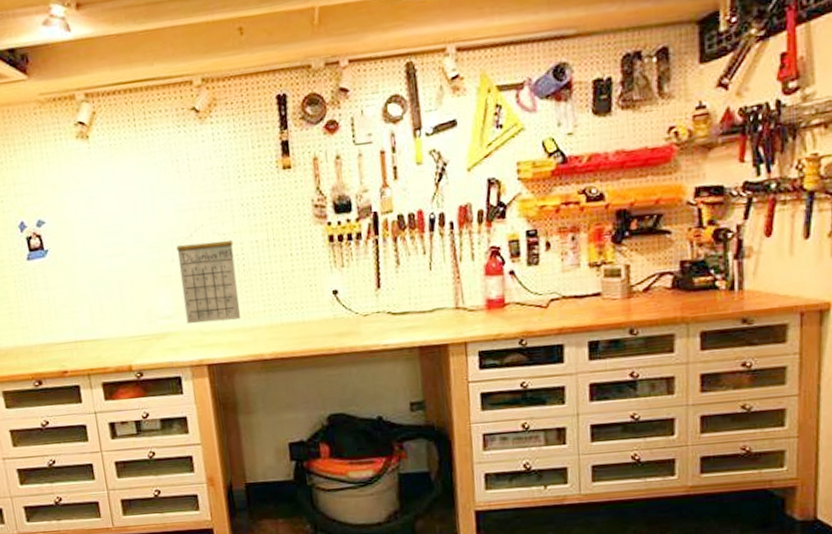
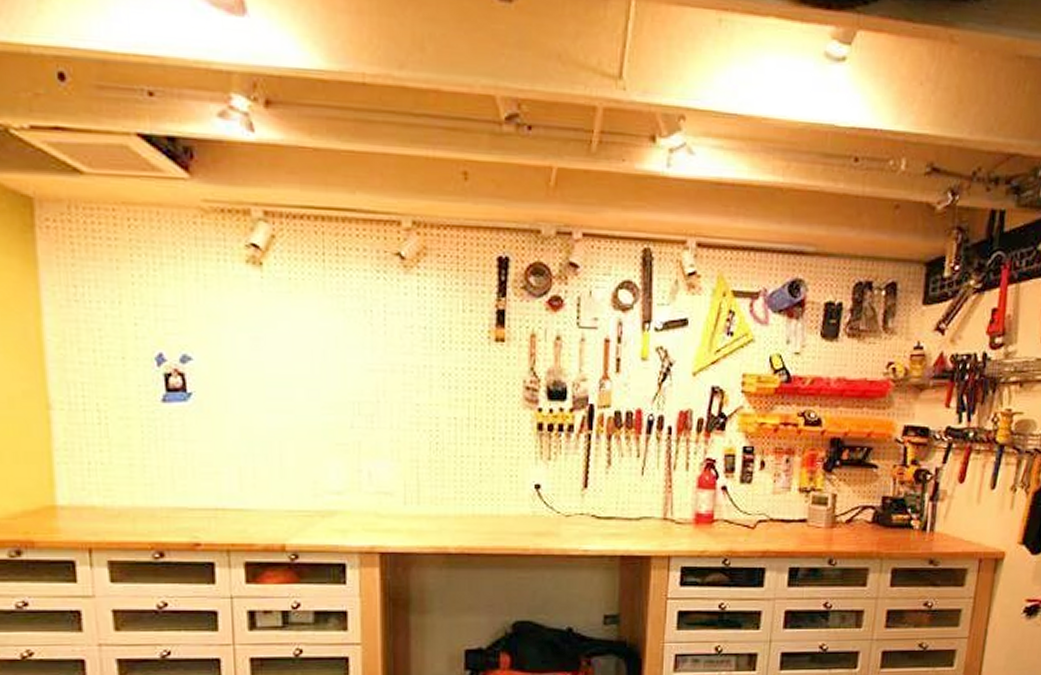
calendar: present [176,224,241,325] -> none [358,390,428,504]

